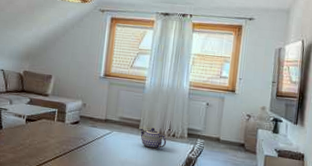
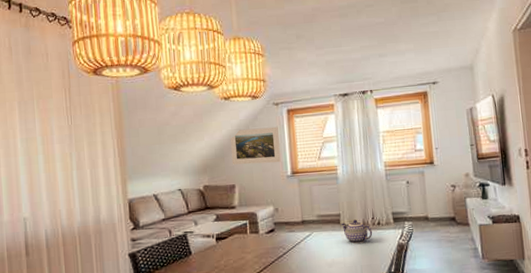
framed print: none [52,27,100,64] -> present [229,126,281,165]

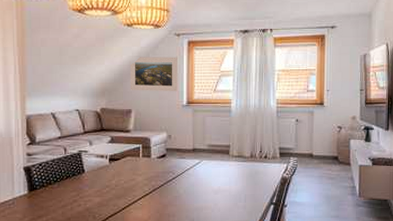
teapot: present [341,219,373,244] -> none [230,151,259,174]

